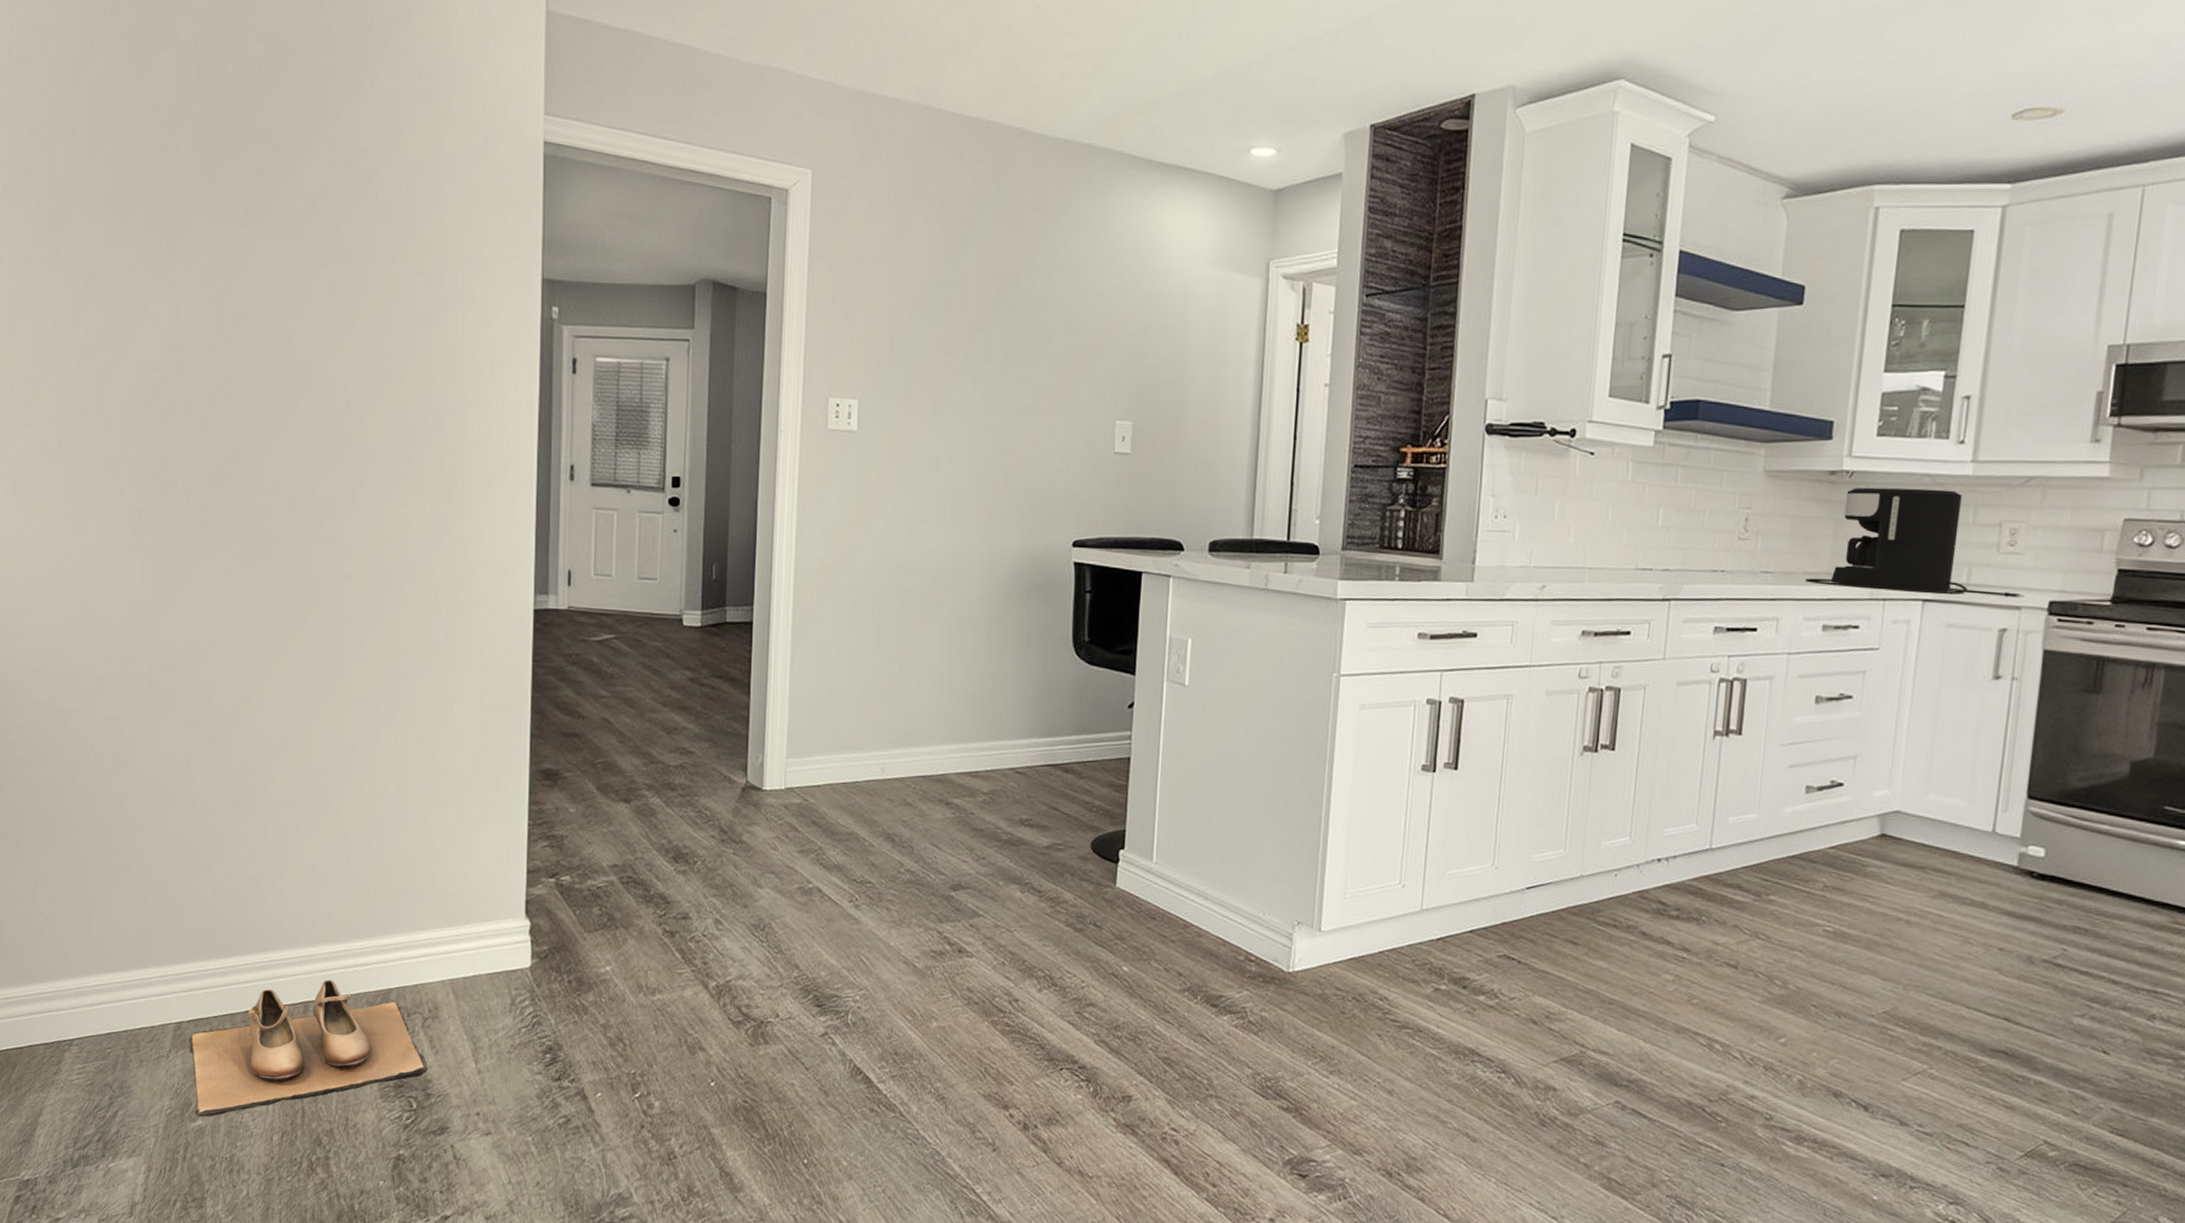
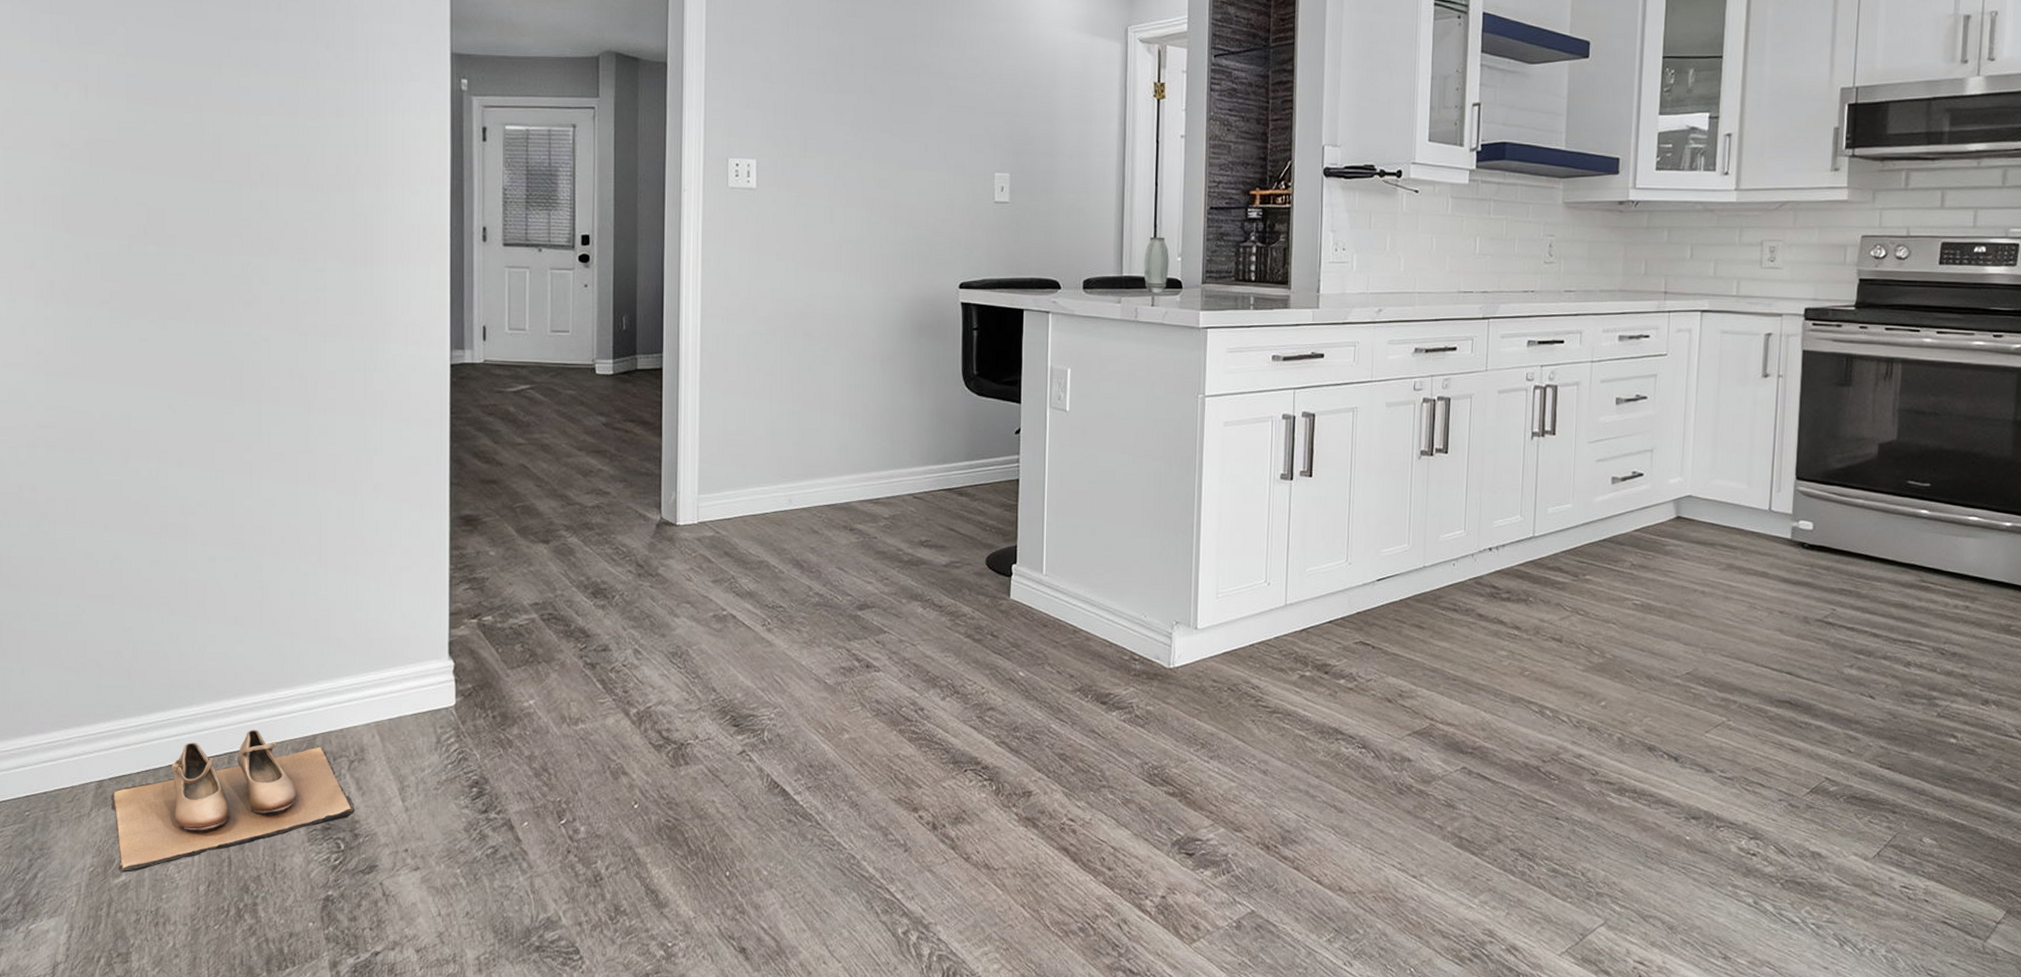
vase: none [1276,496,1306,559] -> present [1143,236,1169,293]
coffee maker: present [1805,487,2024,598] -> none [1602,214,1784,306]

